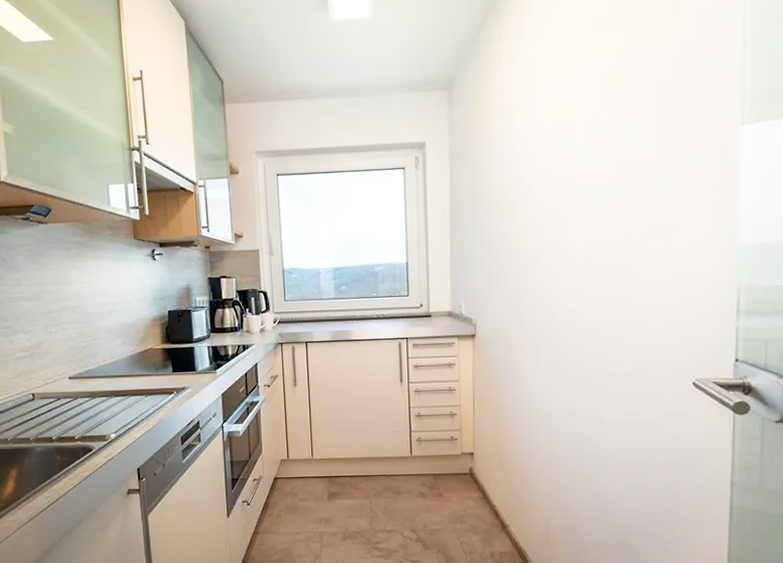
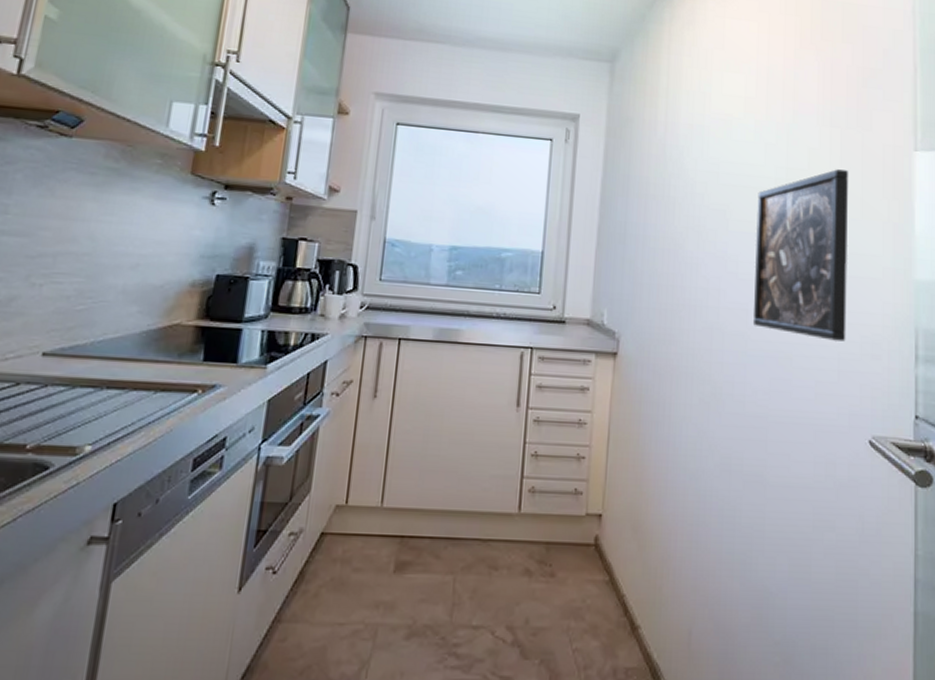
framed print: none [588,154,675,306] -> present [752,169,848,342]

